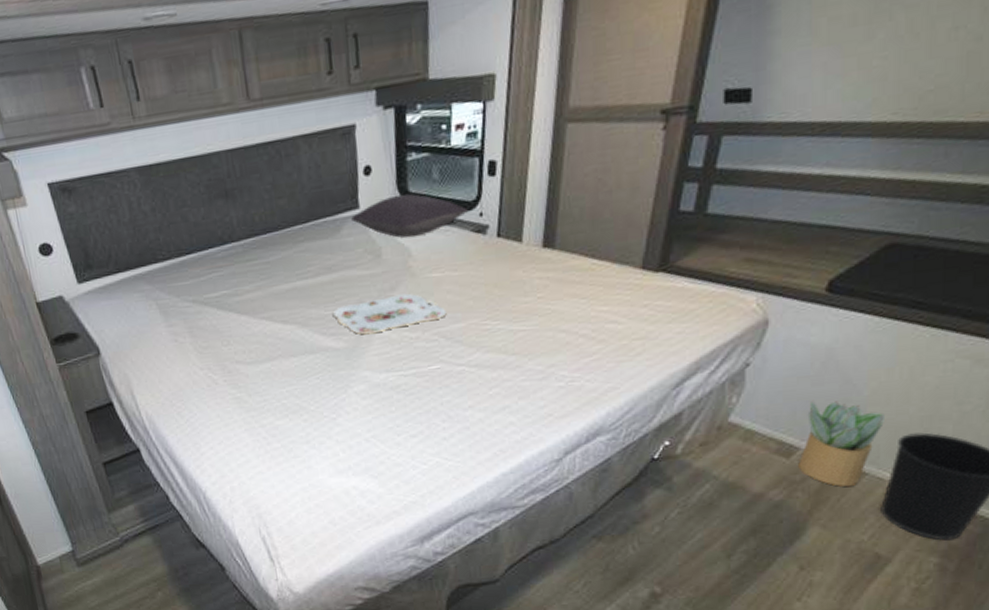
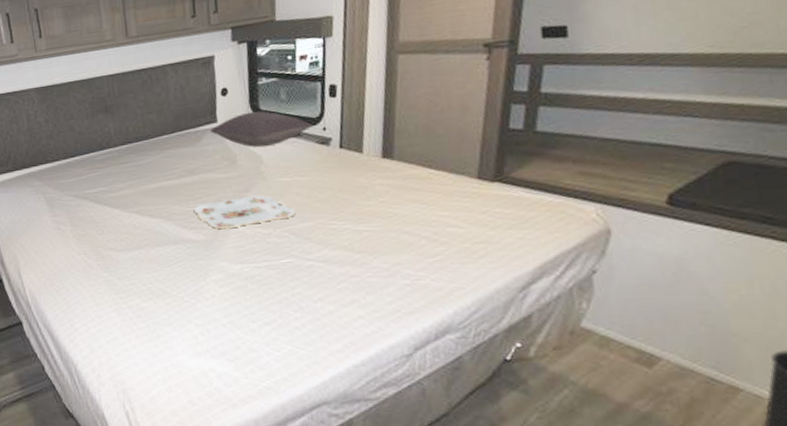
potted plant: present [798,400,884,487] -> none [662,310,752,402]

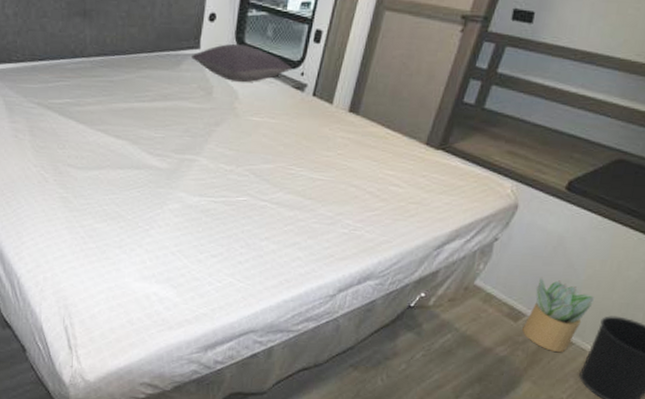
serving tray: present [194,195,296,229] -> none [162,130,260,160]
potted plant: none [662,310,752,402] -> present [522,277,594,352]

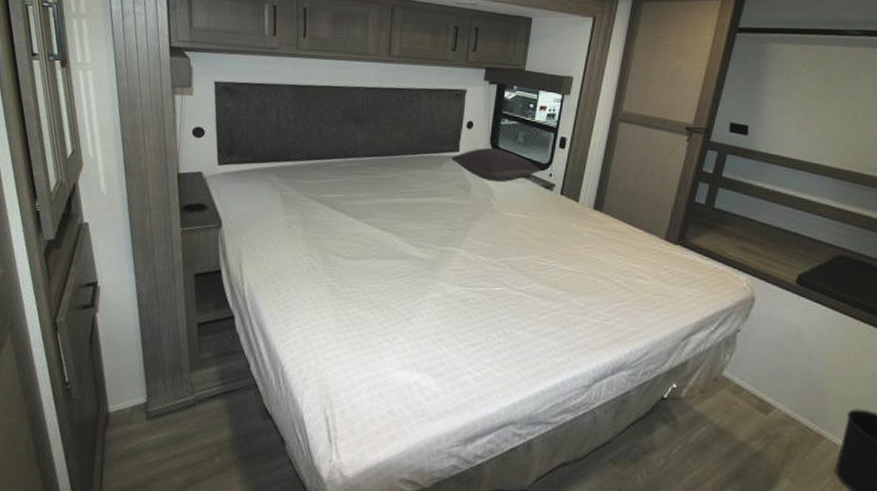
potted plant: present [522,277,594,352] -> none [774,368,837,447]

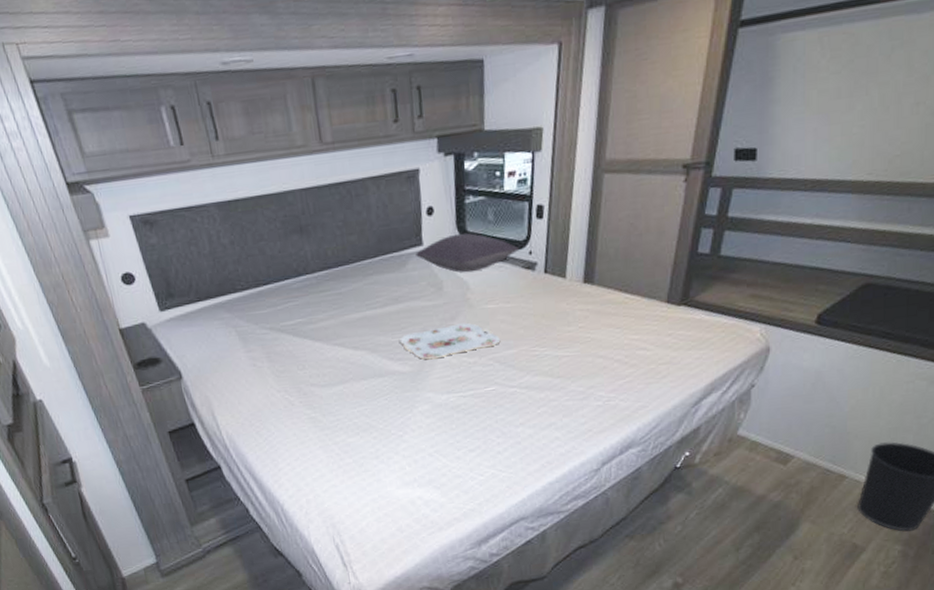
serving tray: none [424,224,514,252] -> present [400,323,501,359]

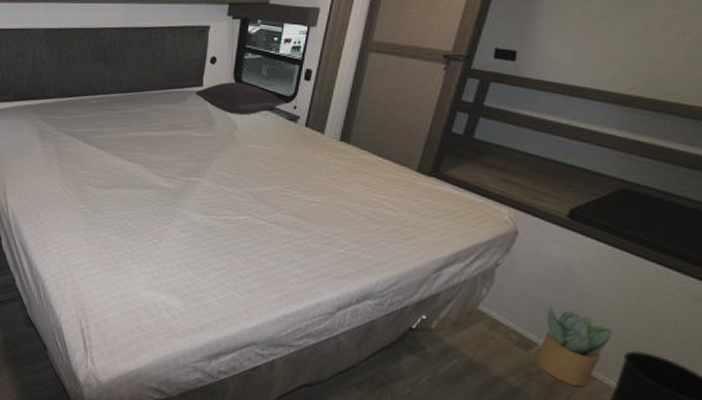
serving tray: present [400,323,501,359] -> none [170,156,258,182]
potted plant: none [793,415,861,488] -> present [535,305,613,387]

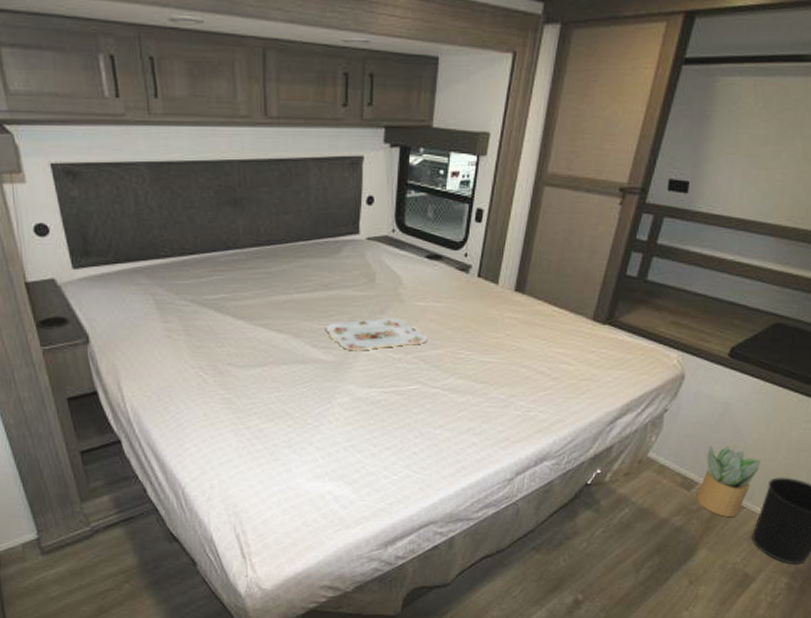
serving tray: none [170,156,258,182] -> present [326,317,428,350]
pillow: present [195,82,286,115] -> none [351,226,456,267]

